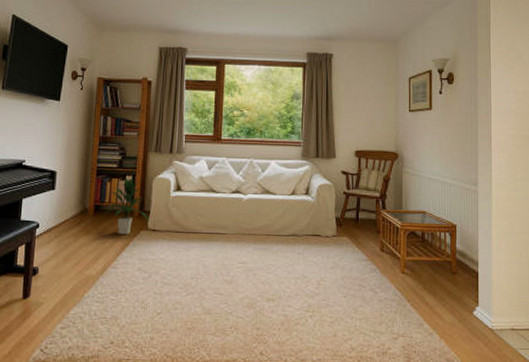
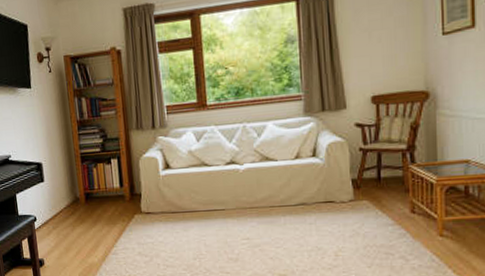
indoor plant: present [105,176,150,235] -> none [96,159,142,221]

